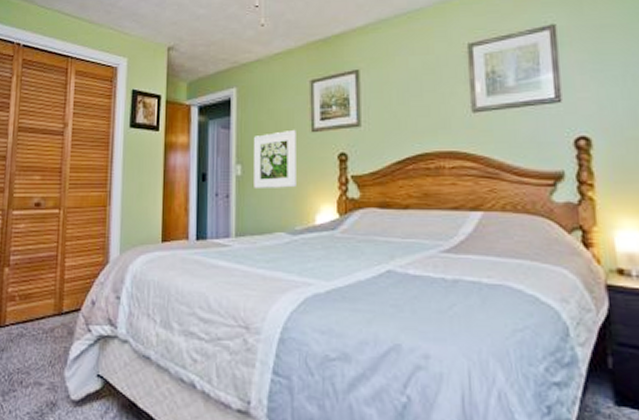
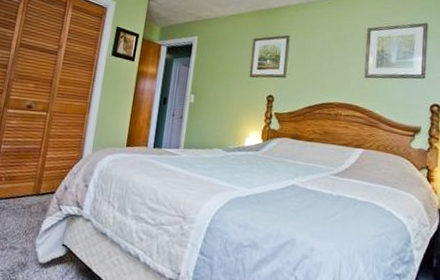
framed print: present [254,129,296,190] -> none [202,73,239,117]

